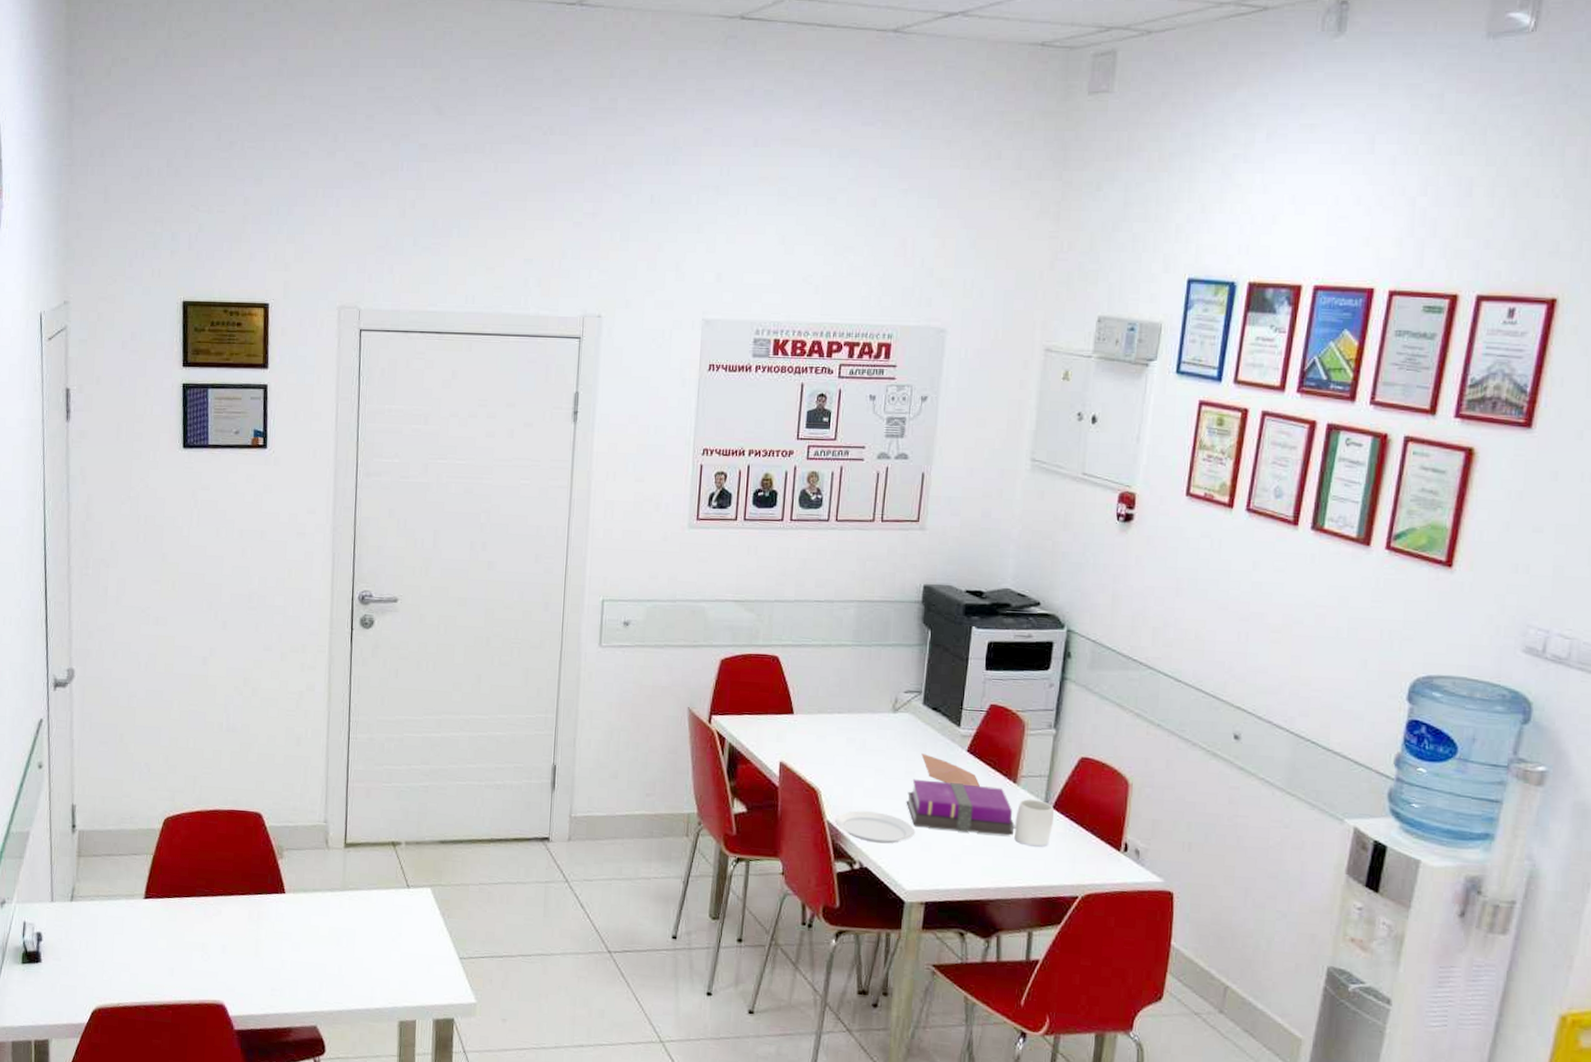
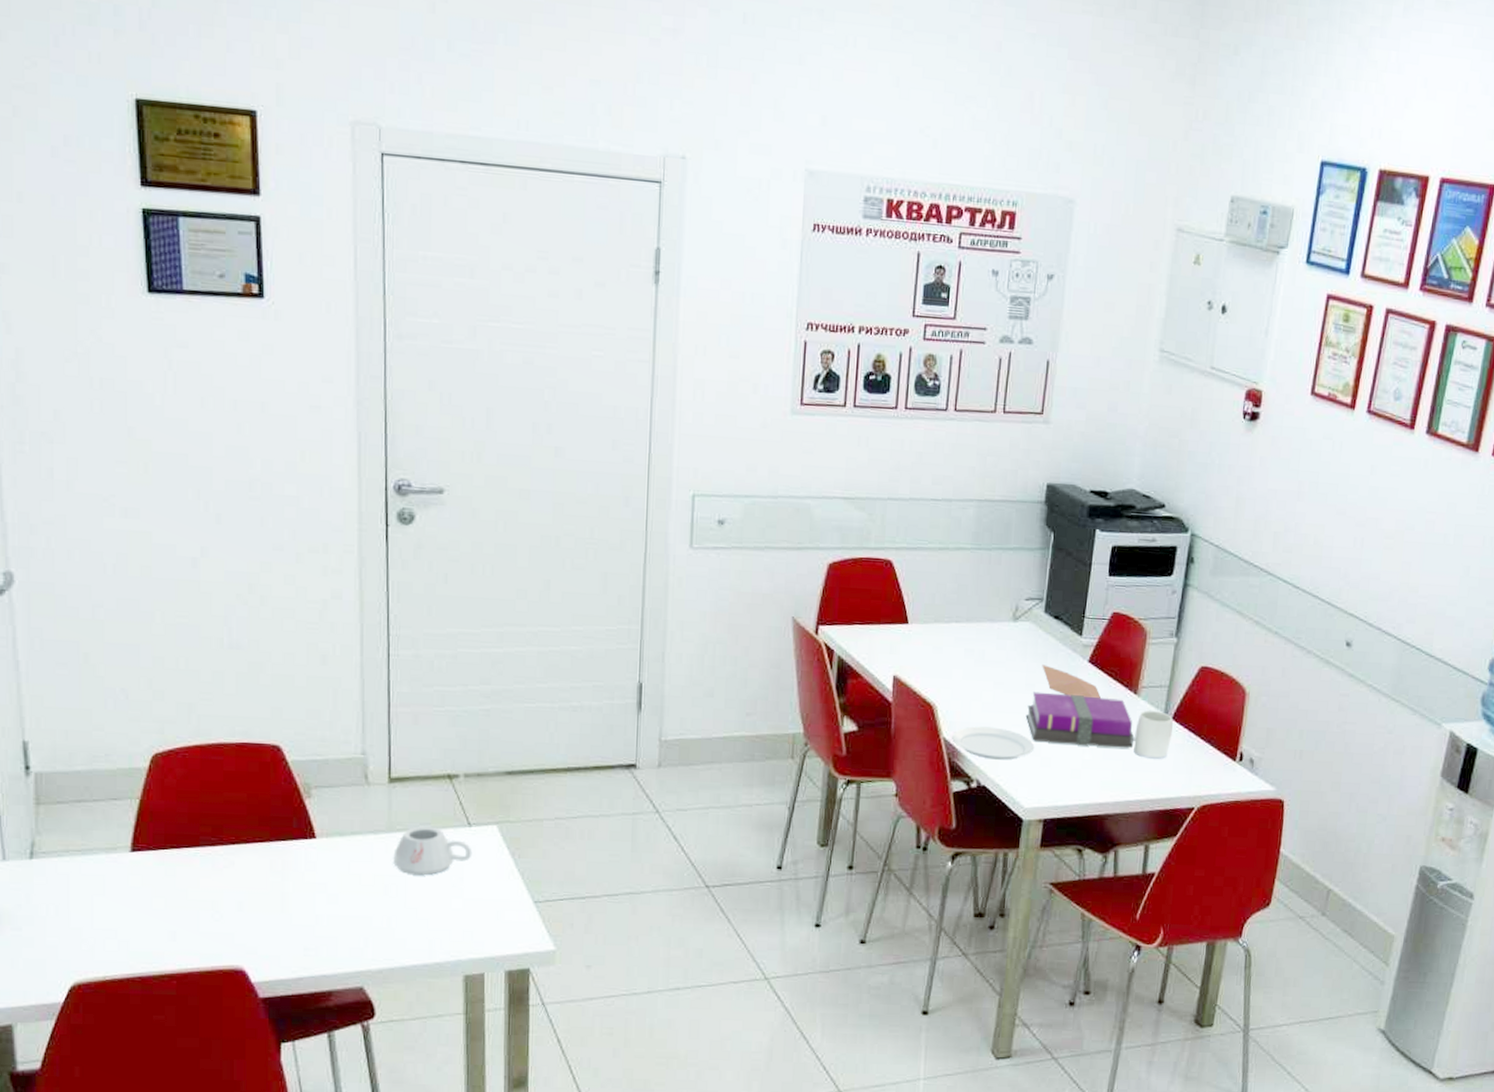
cup: none [344,886,410,929] -> present [392,826,473,875]

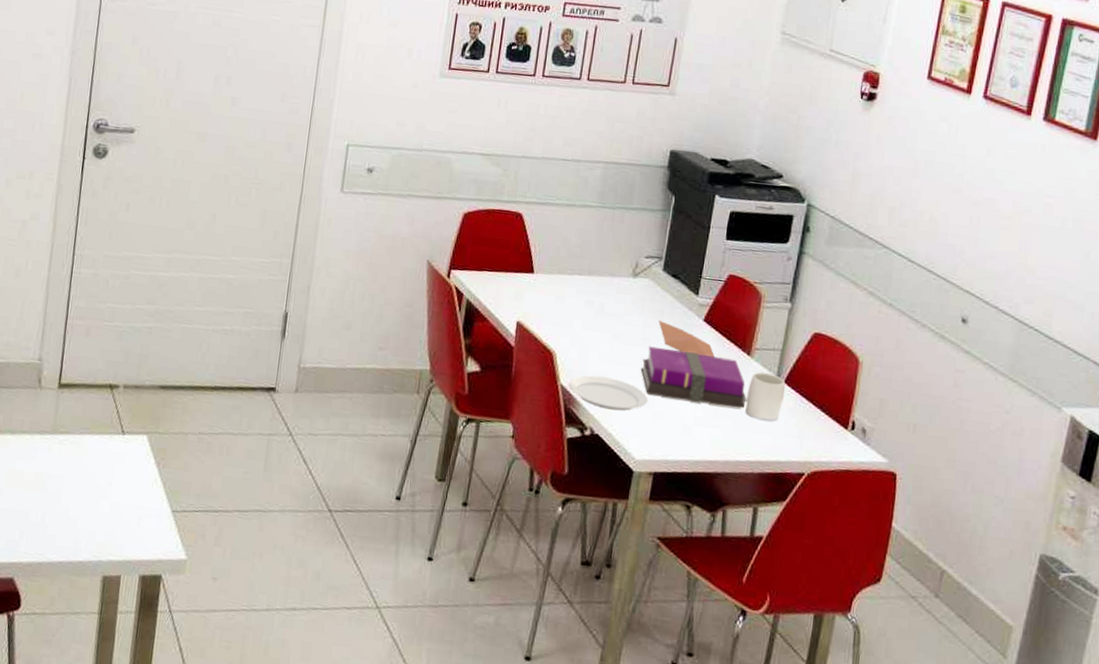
cup: present [392,826,473,875] -> none [53,430,123,477]

